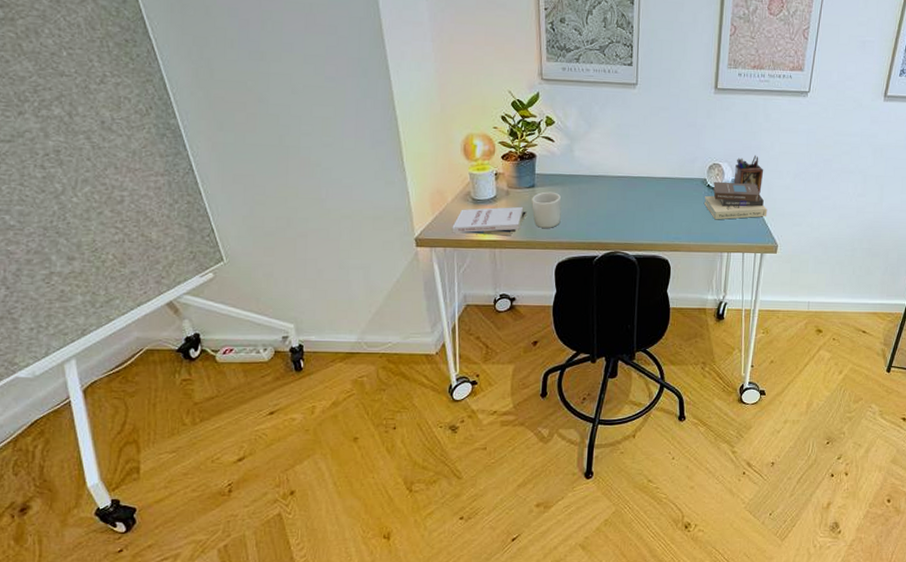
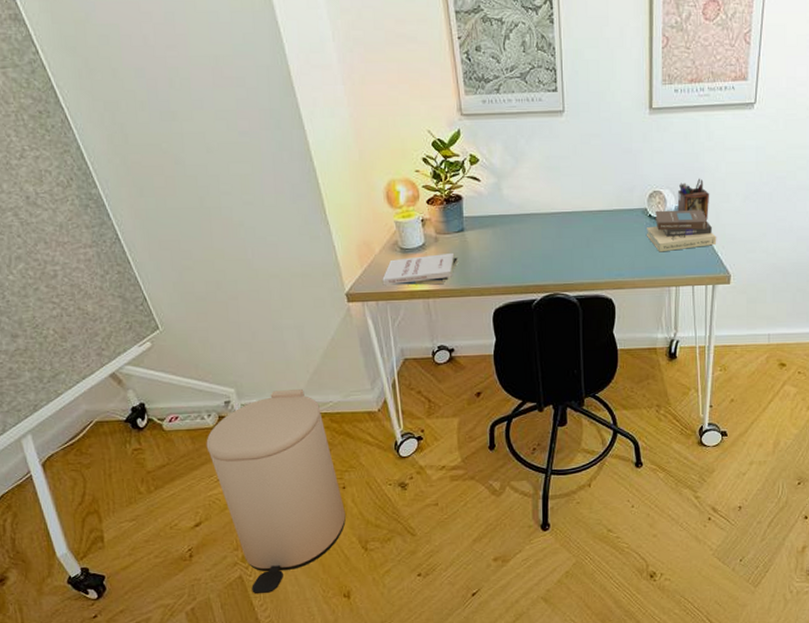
pedal bin: none [259,328,393,533] -> present [206,389,346,595]
mug: present [532,191,562,228] -> none [462,234,494,274]

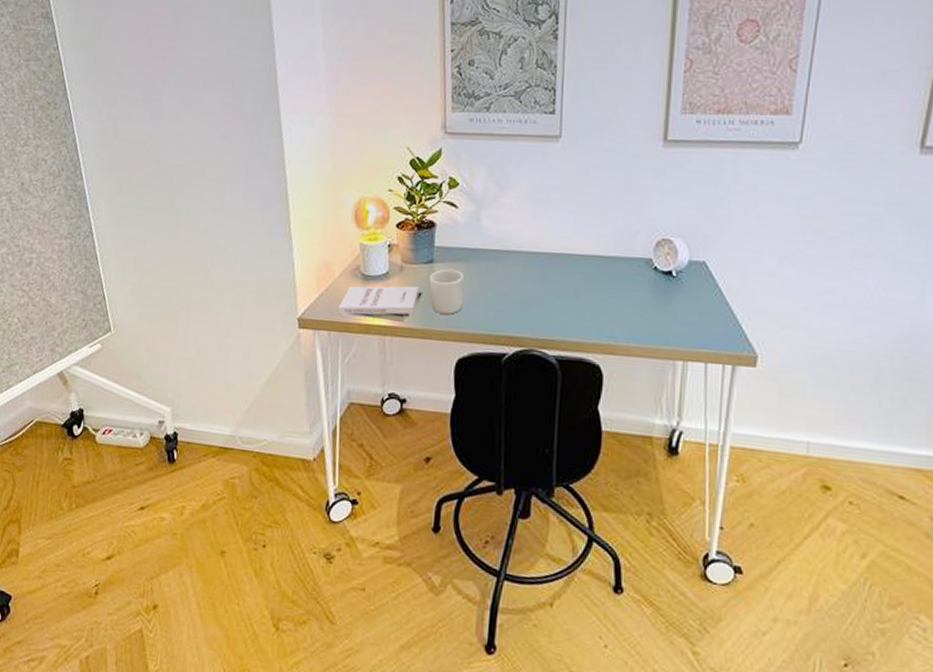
pedal bin: present [206,389,346,595] -> none [132,417,262,659]
mug: none [462,234,494,274] -> present [429,268,465,315]
books: present [647,210,717,252] -> none [650,262,741,316]
desk organizer: present [677,178,710,220] -> none [691,228,735,282]

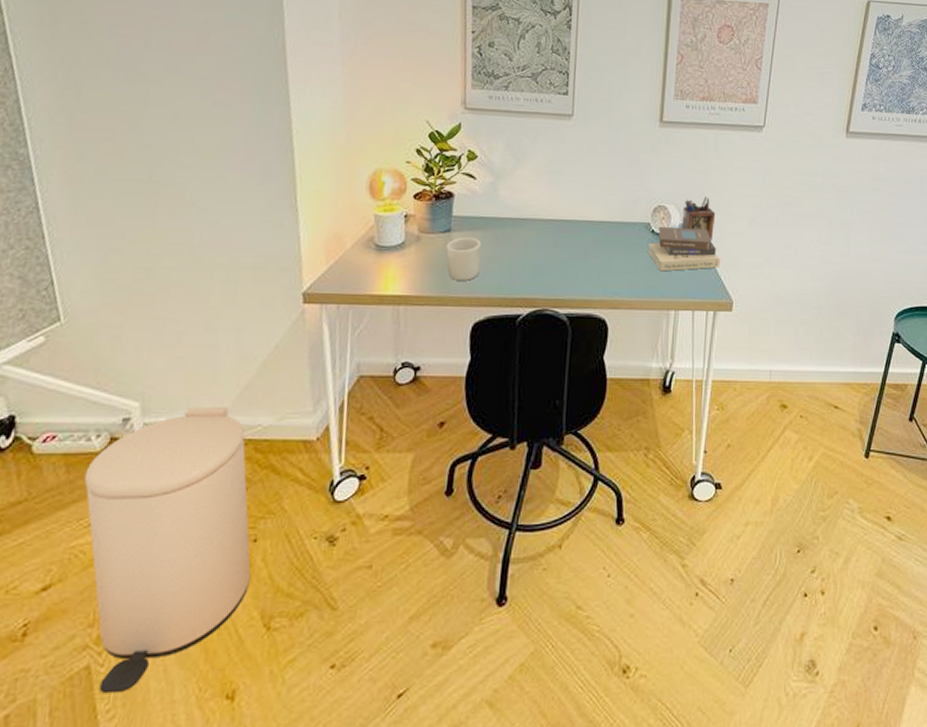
pedal bin: none [132,417,262,659] -> present [84,407,251,694]
books: present [338,285,424,322] -> none [348,254,441,291]
books: none [650,262,741,316] -> present [648,226,721,272]
desk organizer: none [691,228,735,282] -> present [681,196,716,241]

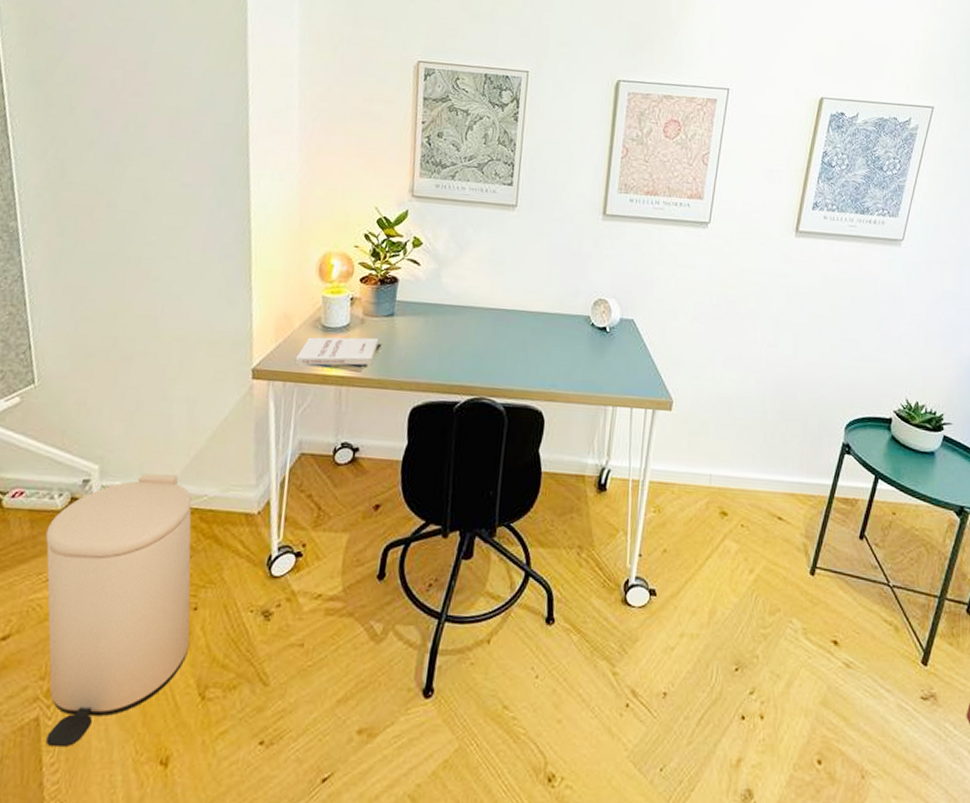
books: none [348,254,441,291] -> present [294,337,383,372]
mug: present [446,237,482,281] -> none [388,321,423,365]
books: present [648,226,721,272] -> none [587,320,661,366]
desk organizer: present [681,196,716,241] -> none [622,291,658,337]

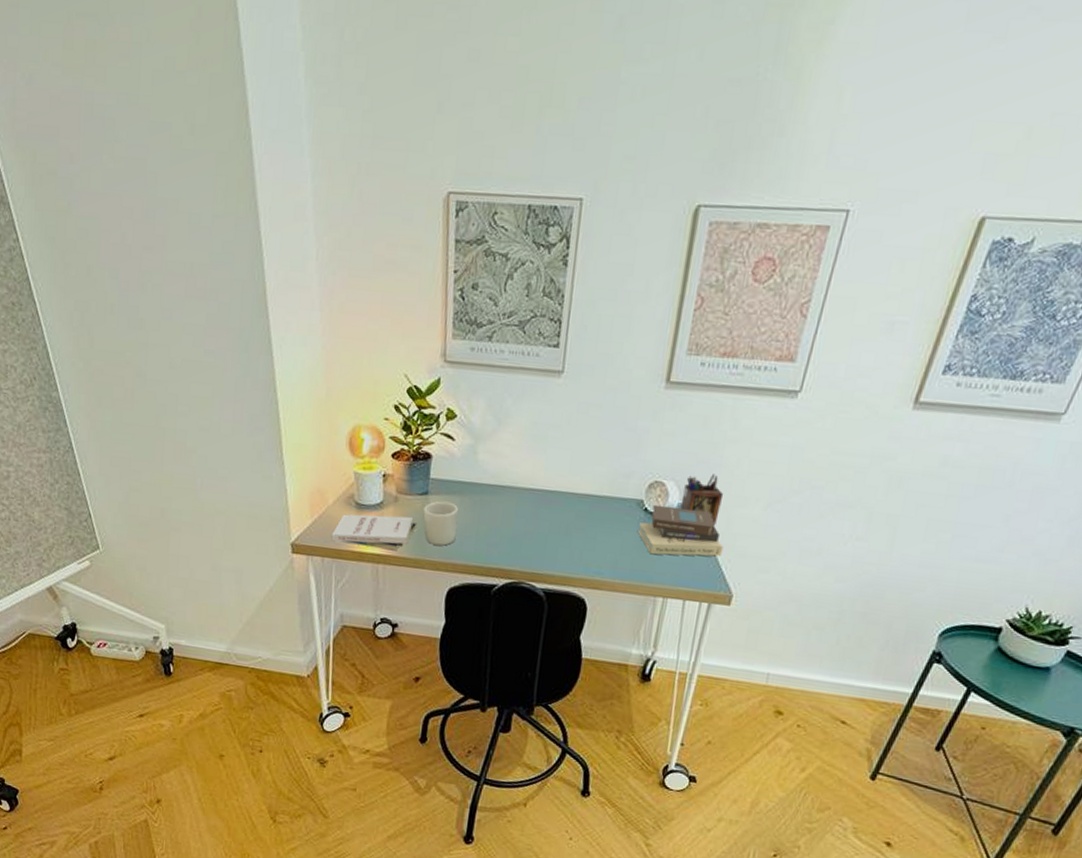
pedal bin: present [45,473,192,748] -> none [130,634,259,844]
mug: none [388,321,423,365] -> present [423,501,459,546]
books: none [587,320,661,366] -> present [638,504,724,557]
desk organizer: none [622,291,658,337] -> present [680,473,724,526]

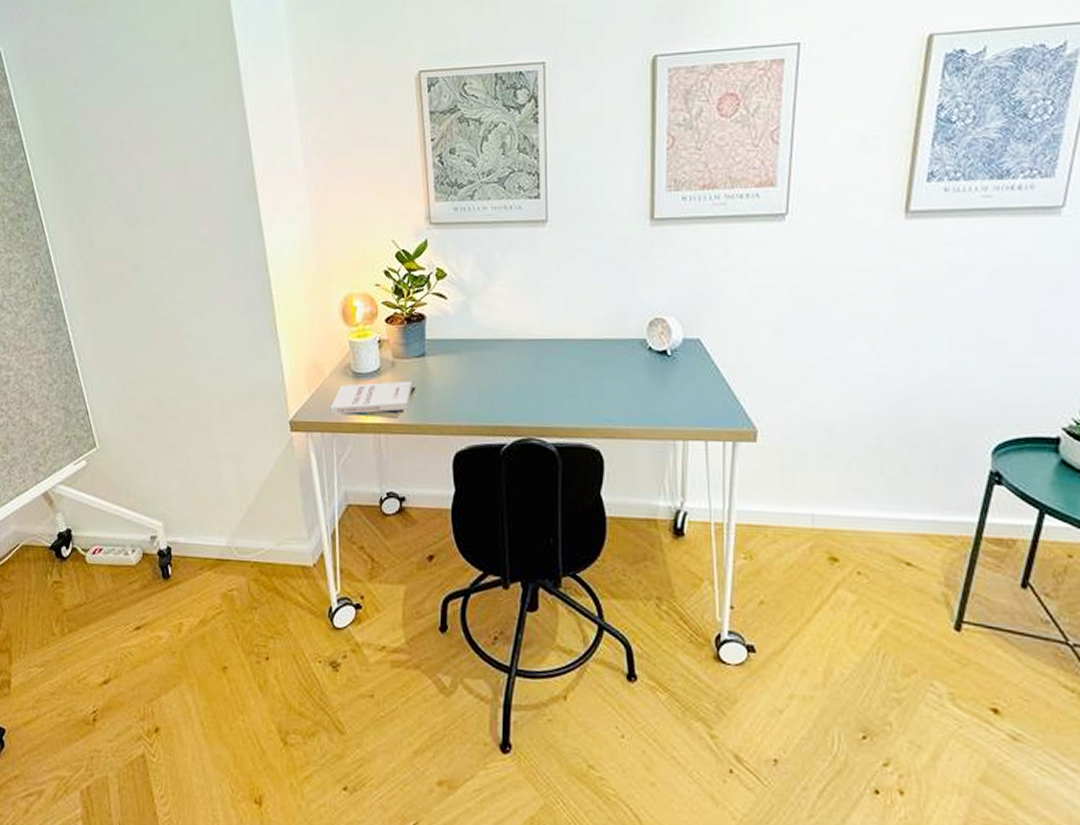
mug: present [423,501,459,546] -> none [422,361,458,408]
books: present [638,504,724,557] -> none [646,342,738,395]
desk organizer: present [680,473,724,526] -> none [685,304,729,358]

